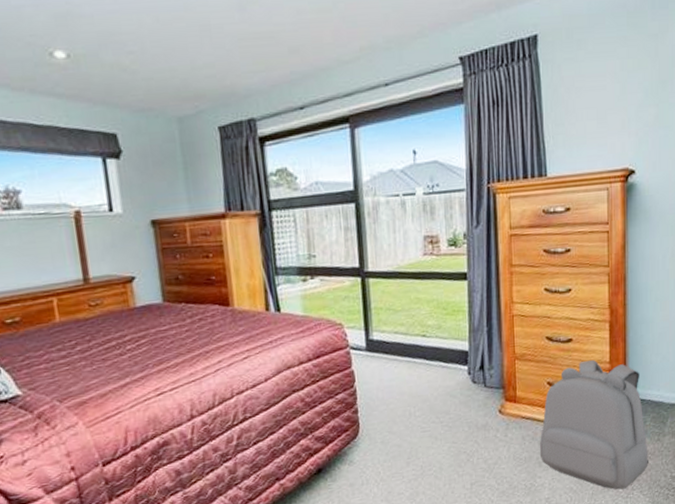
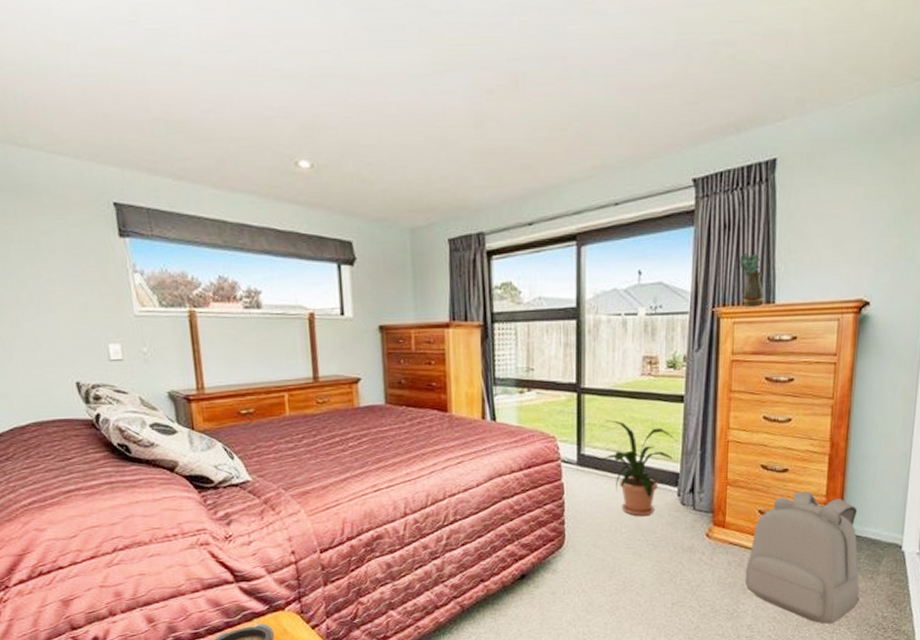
house plant: none [383,302,464,399] -> present [594,420,677,517]
vase: none [509,127,536,182] -> present [738,252,764,308]

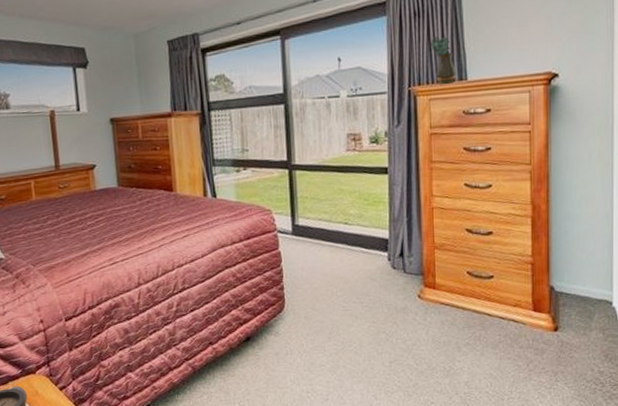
house plant: present [594,420,677,517] -> none [308,192,384,281]
backpack: present [744,491,860,624] -> none [458,252,574,380]

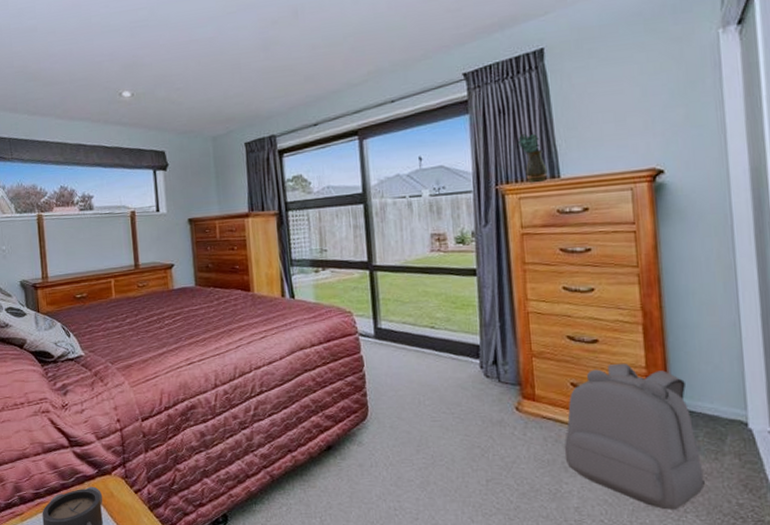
backpack: none [458,252,574,380] -> present [564,363,705,510]

